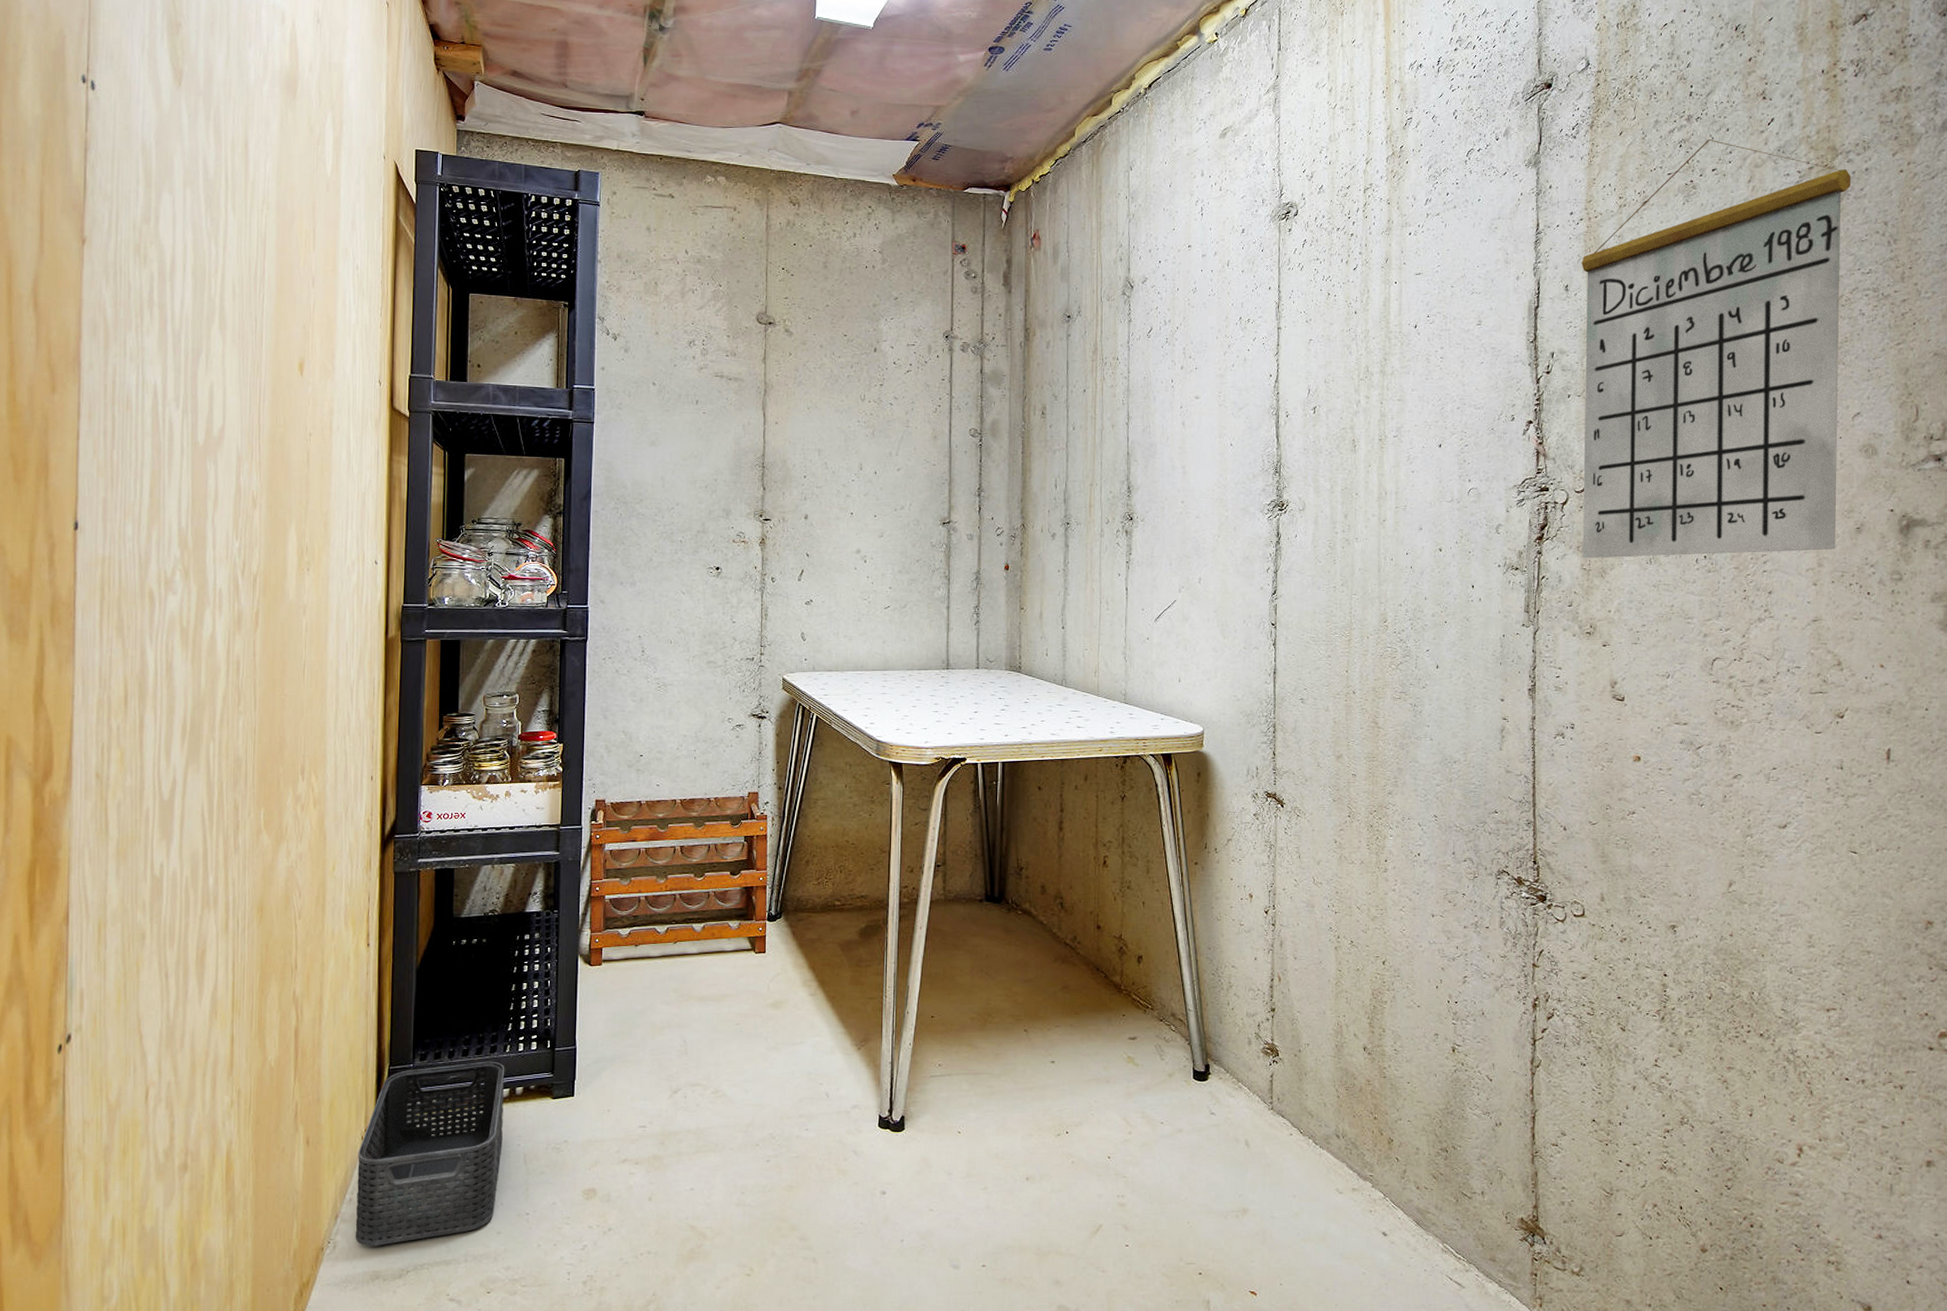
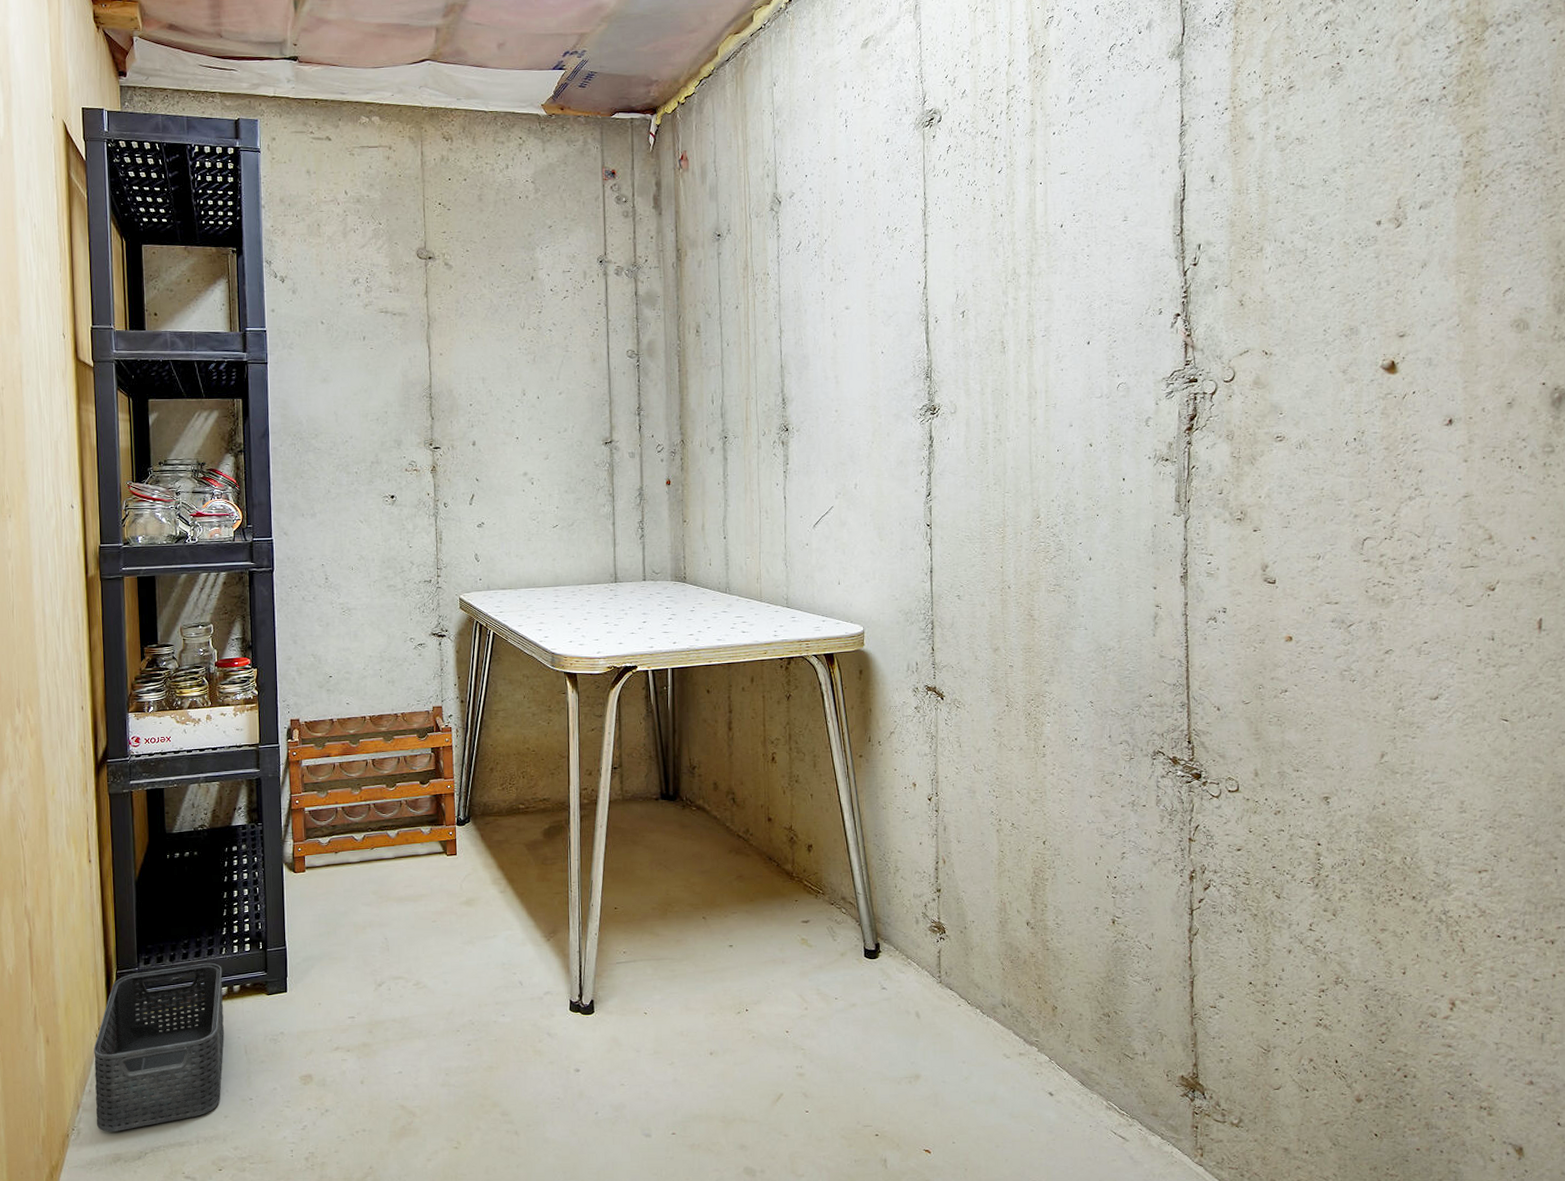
calendar: present [1581,139,1850,558] -> none [1227,19,1501,446]

